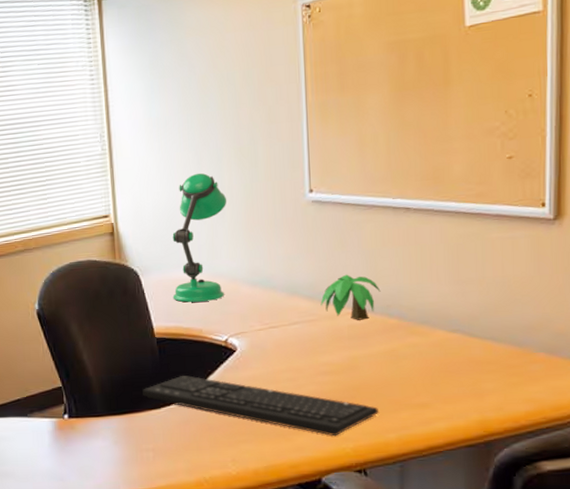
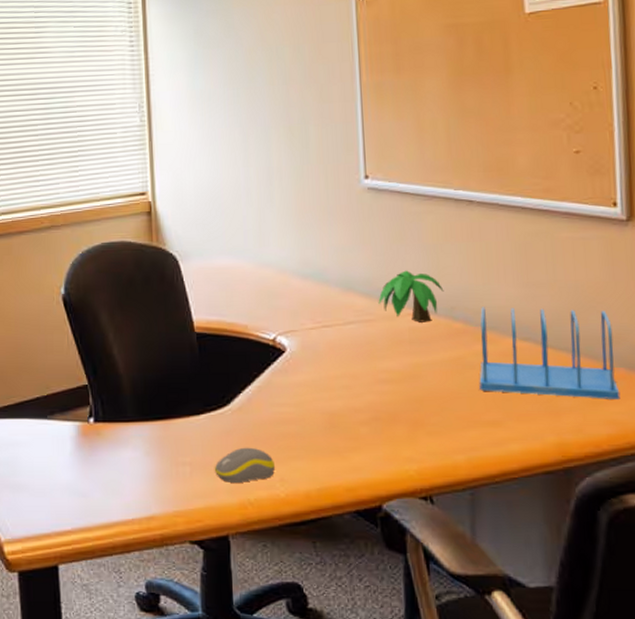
keyboard: present [142,375,380,437] -> none [179,377,446,456]
desk lamp: present [172,172,227,303] -> none [215,151,276,294]
computer mouse: none [174,434,228,464] -> present [214,447,276,483]
file sorter: none [410,302,539,381] -> present [479,307,621,399]

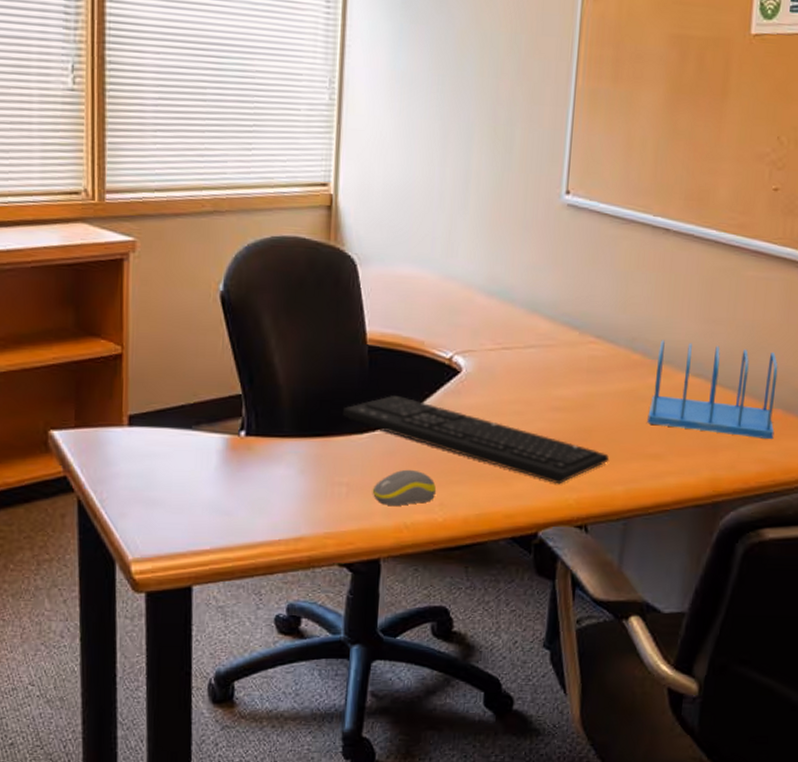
keyboard: none [179,377,446,456] -> present [343,394,610,484]
plant: present [378,270,444,323] -> none [561,296,628,352]

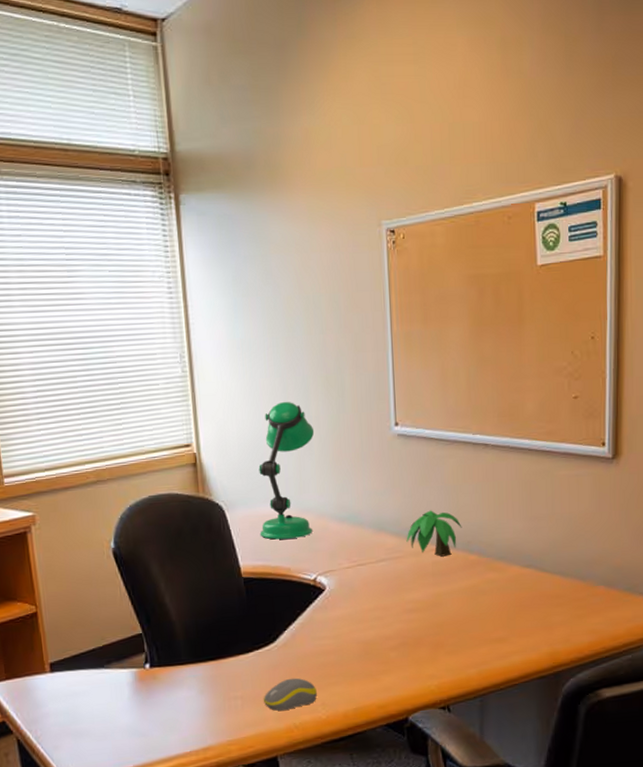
keyboard: present [343,394,610,484] -> none [229,616,462,675]
desk lamp: none [394,148,473,308] -> present [258,401,315,540]
plant: none [561,296,628,352] -> present [406,510,462,557]
file sorter: present [647,340,778,439] -> none [489,538,600,614]

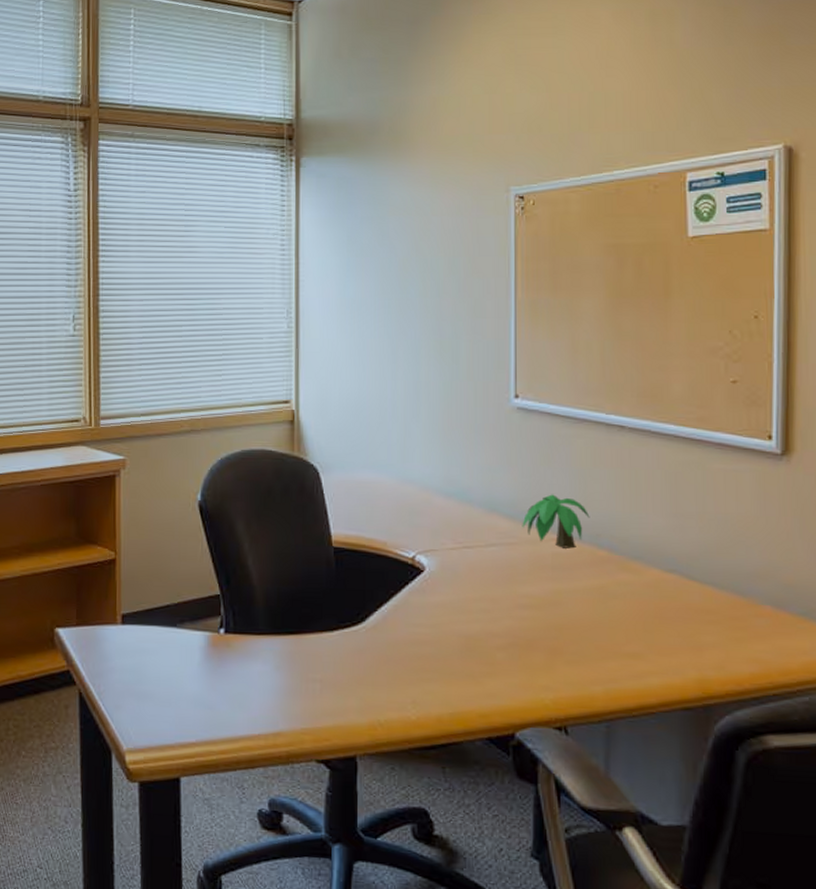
desk lamp: present [258,401,315,540] -> none [355,363,423,510]
computer mouse: present [263,678,318,711] -> none [345,666,408,703]

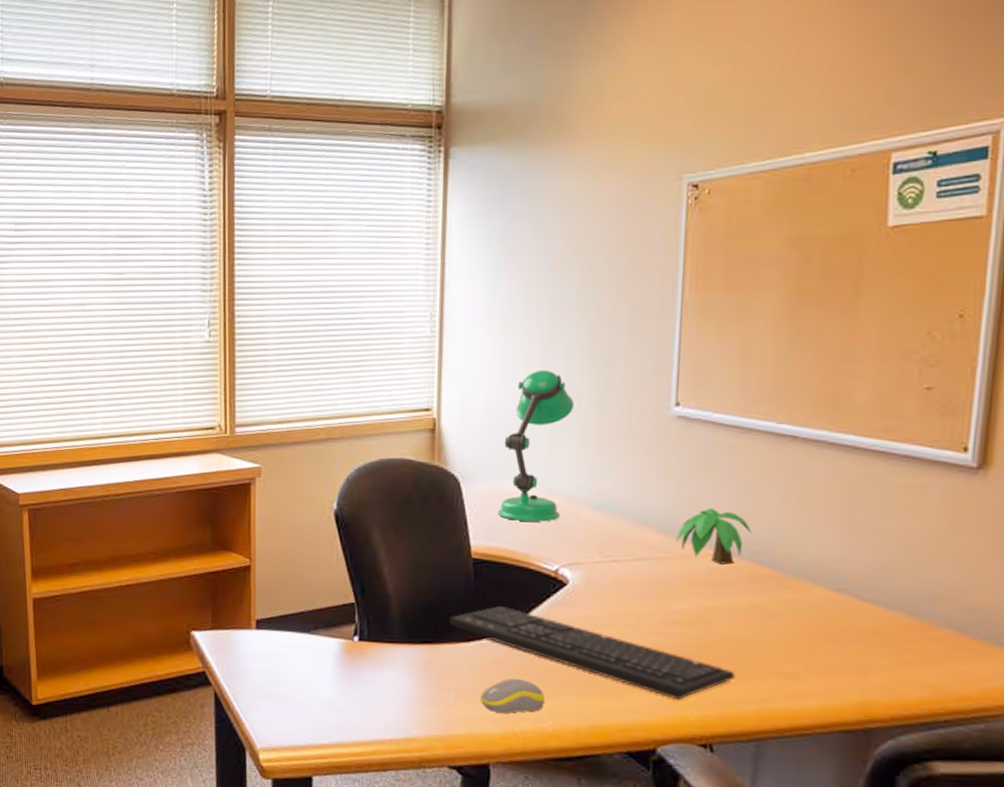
keyboard: none [313,593,585,684] -> present [450,605,736,700]
computer mouse: none [345,666,408,703] -> present [480,678,546,714]
desk lamp: none [355,363,423,510] -> present [497,369,575,522]

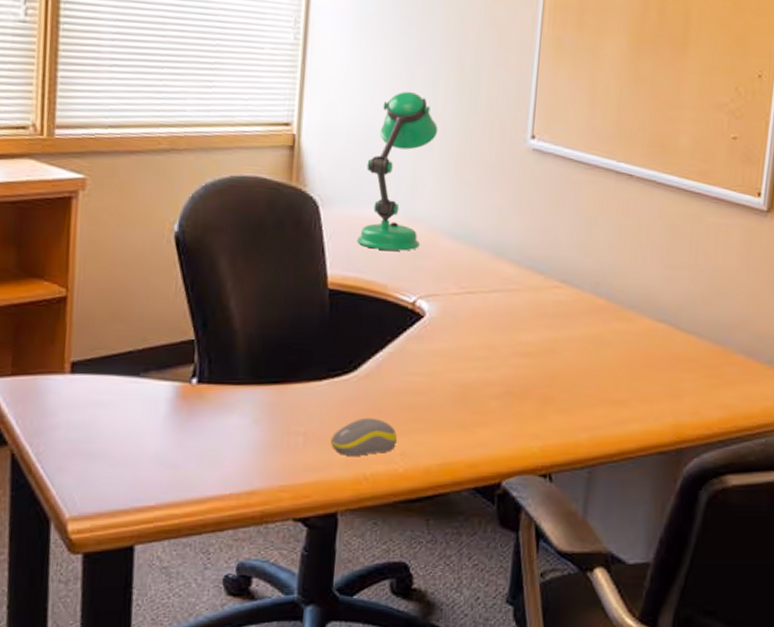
keyboard: present [450,605,736,700] -> none [301,340,574,432]
plant: present [675,508,752,565] -> none [526,240,593,297]

